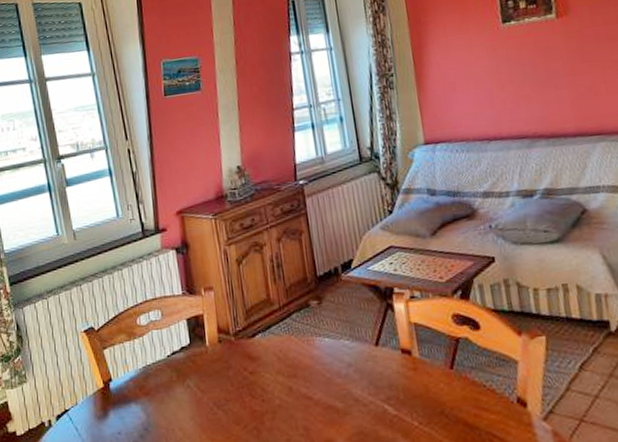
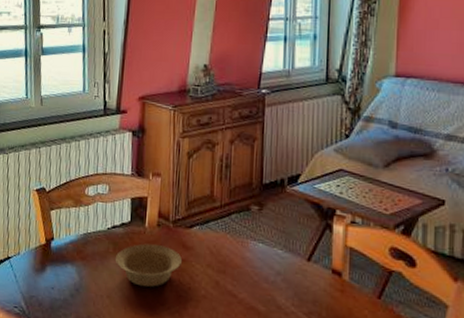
bowl: none [181,362,250,410] -> present [116,243,182,287]

